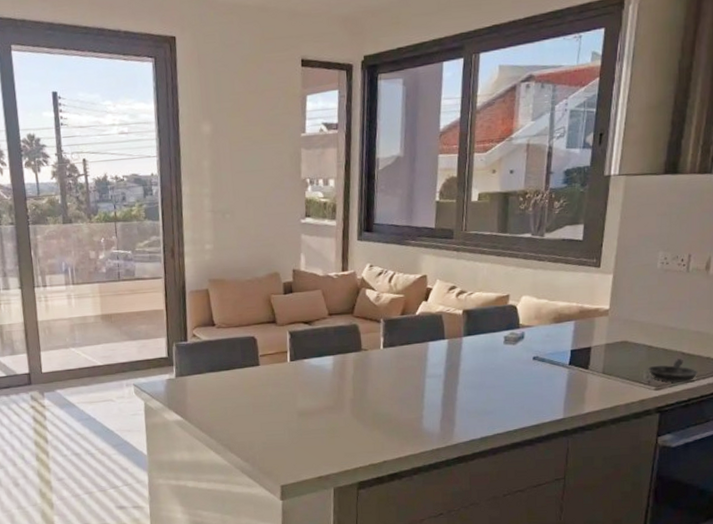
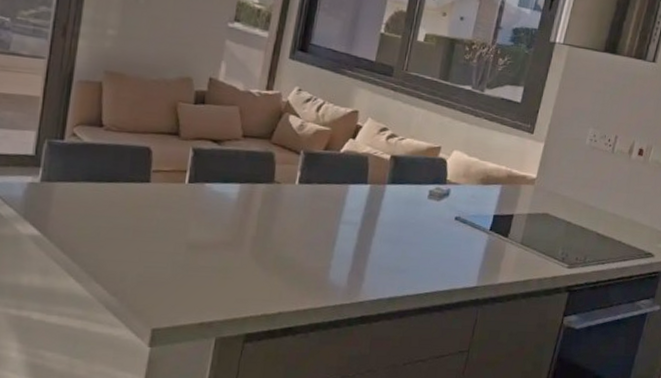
frying pan: present [648,359,699,382] -> none [564,239,610,263]

